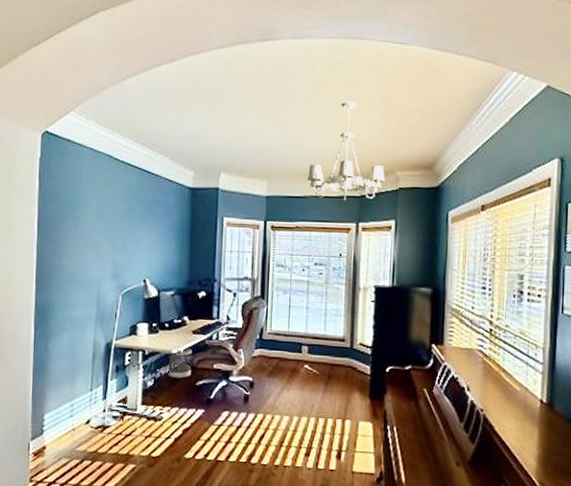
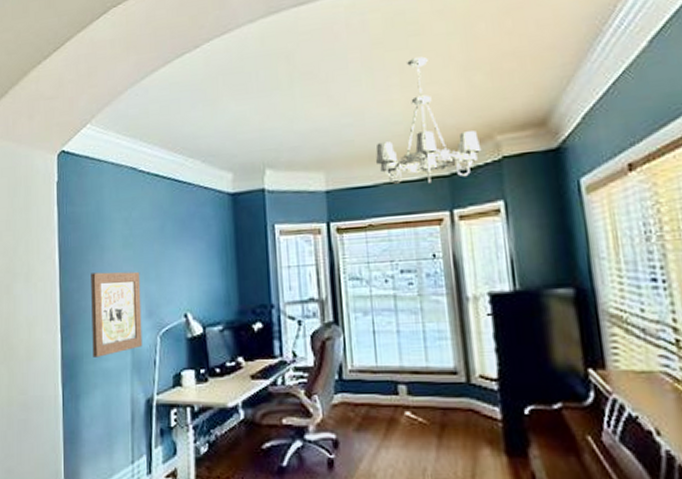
wall art: none [63,239,109,307] -> present [91,271,143,357]
wastebasket: present [168,348,192,379] -> none [224,399,255,441]

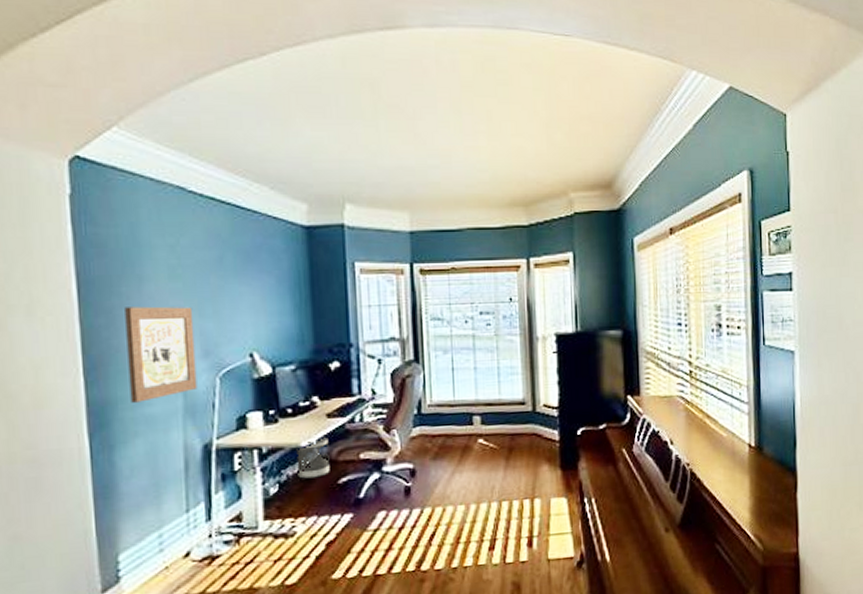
wastebasket: none [224,399,255,441] -> present [296,437,330,479]
chandelier: present [375,56,482,185] -> none [460,107,557,232]

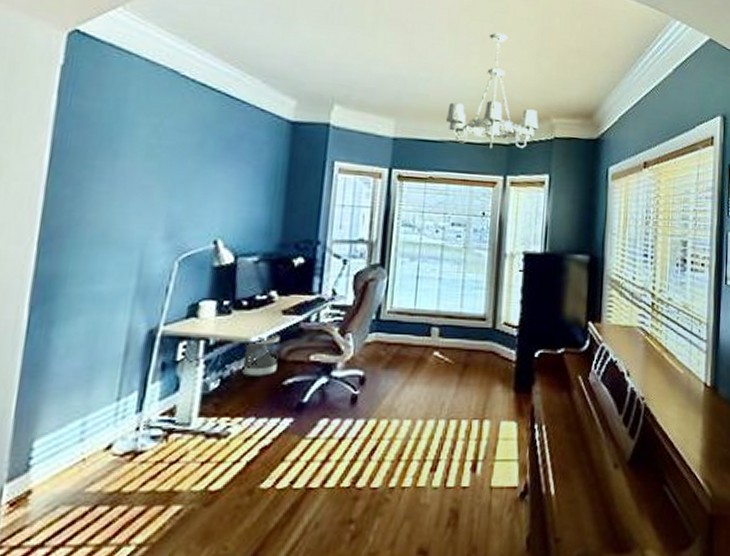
wall art: present [125,306,198,403] -> none [81,181,164,279]
chandelier: none [460,107,557,232] -> present [445,32,539,149]

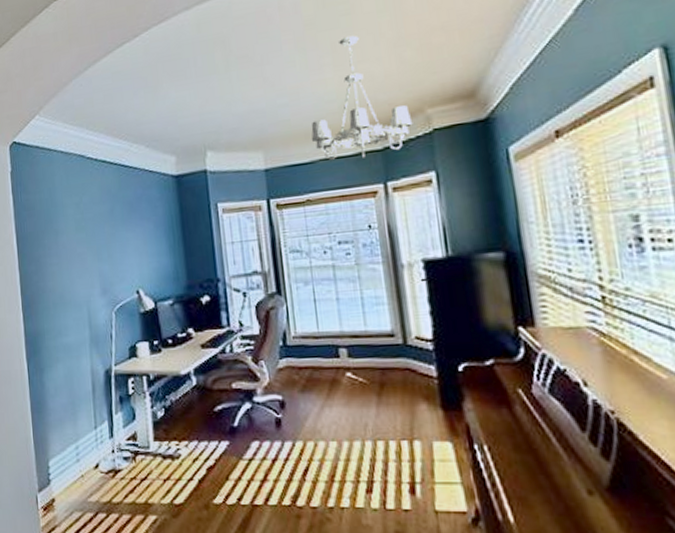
wastebasket: present [242,334,280,376] -> none [177,367,207,405]

